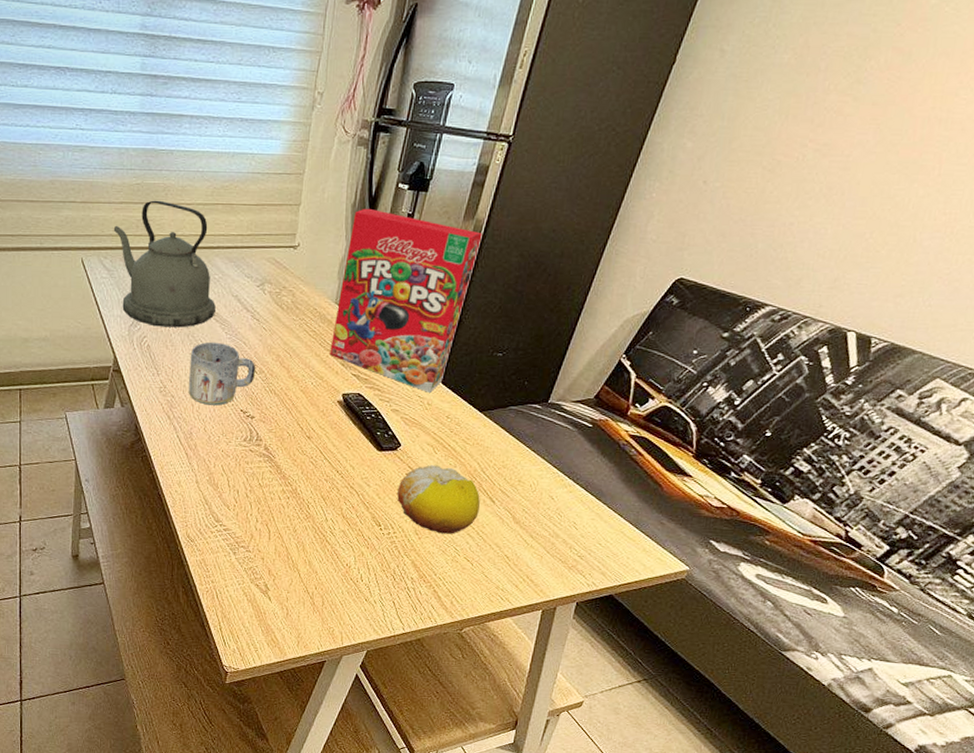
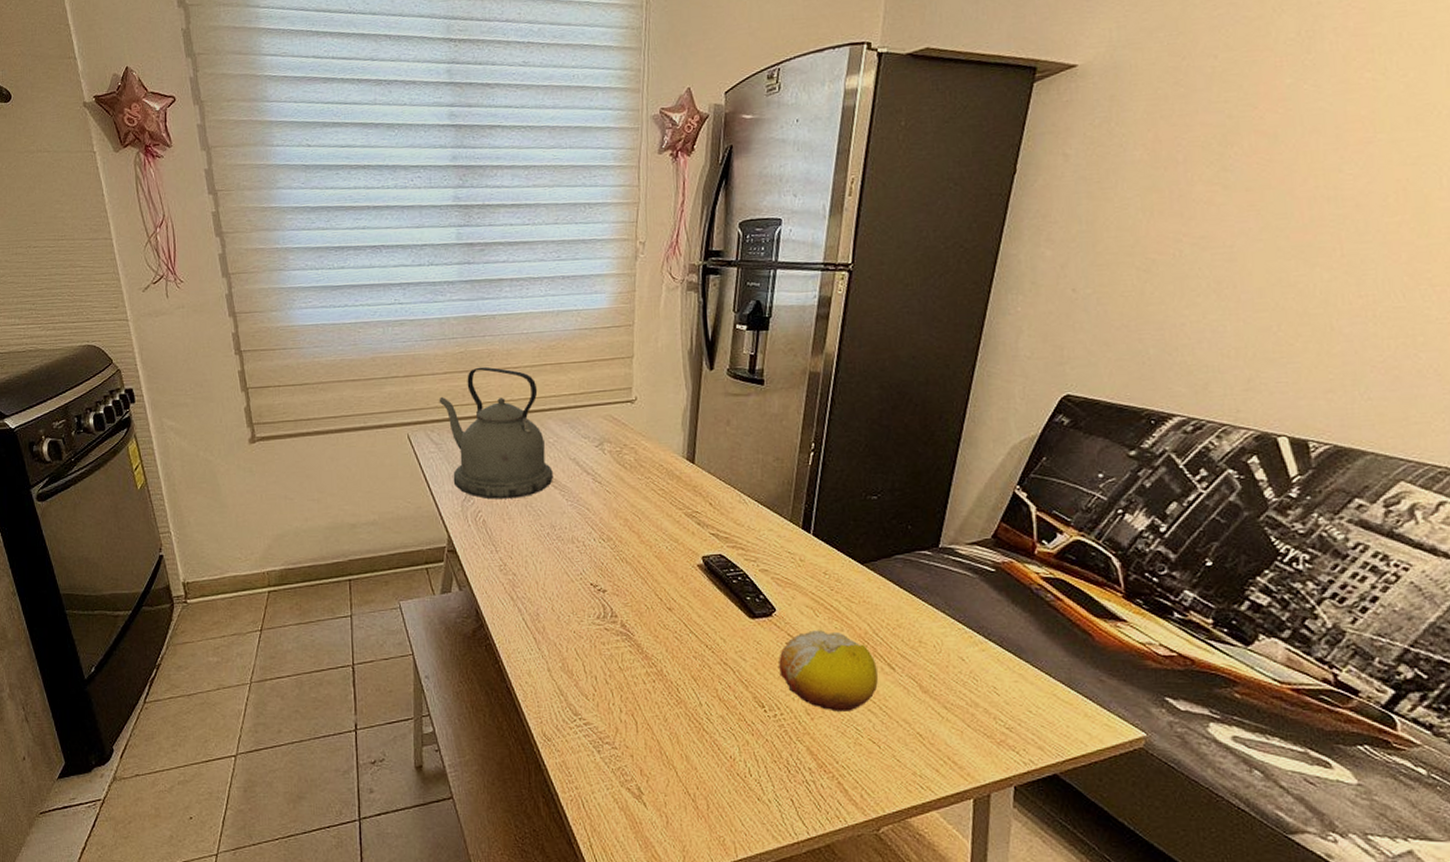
mug: present [189,342,256,406] -> none [530,510,604,581]
cereal box: present [330,208,482,393] -> none [682,353,835,547]

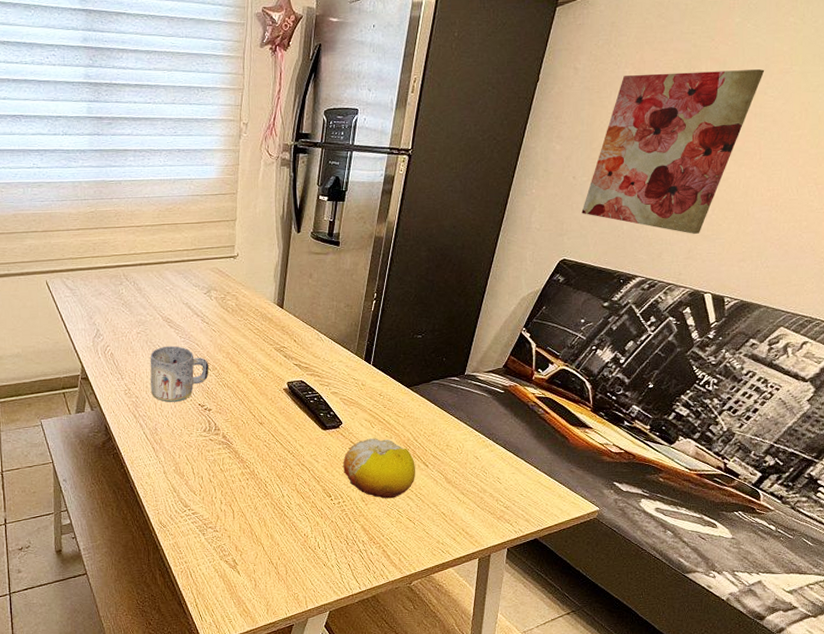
kettle: present [439,366,553,499] -> none [73,225,169,336]
mug: none [530,510,604,581] -> present [150,345,210,402]
wall art: none [1087,140,1336,358] -> present [581,69,765,234]

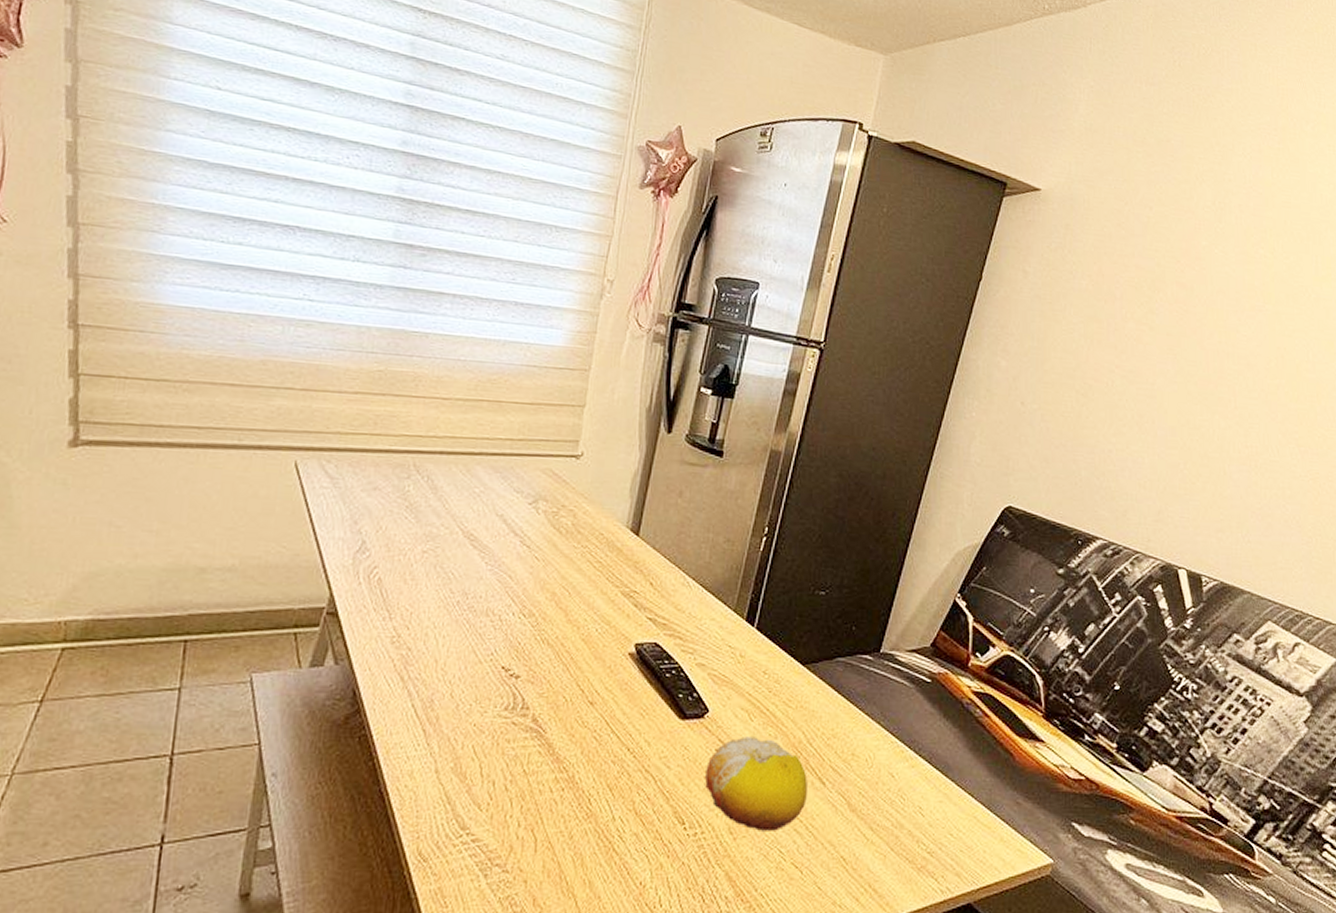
mug: present [150,345,210,402] -> none [432,574,524,661]
wall art: present [581,69,765,234] -> none [1031,288,1236,491]

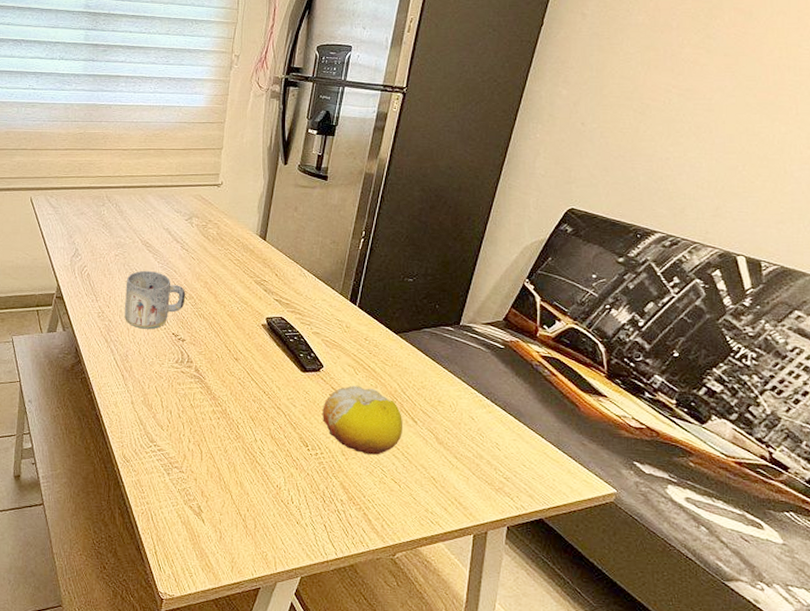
mug: none [432,574,524,661] -> present [125,270,186,329]

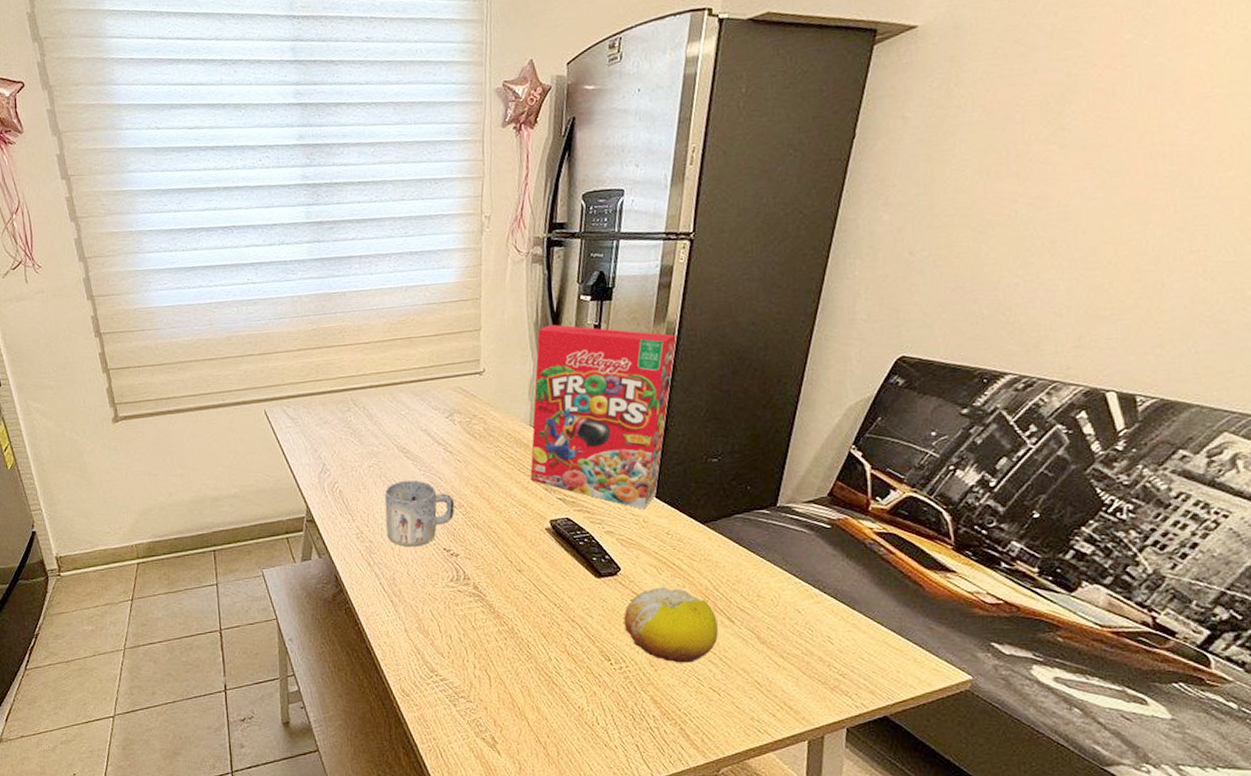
cereal box: none [253,150,386,316] -> present [530,324,677,509]

